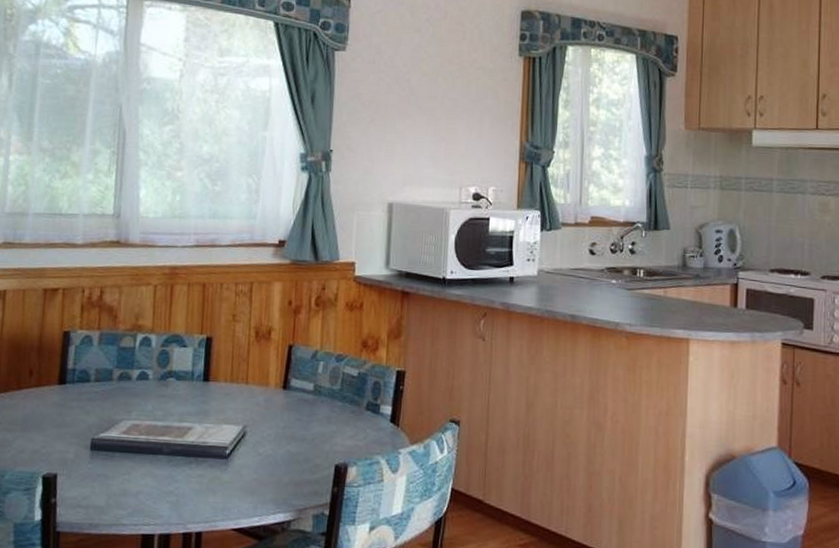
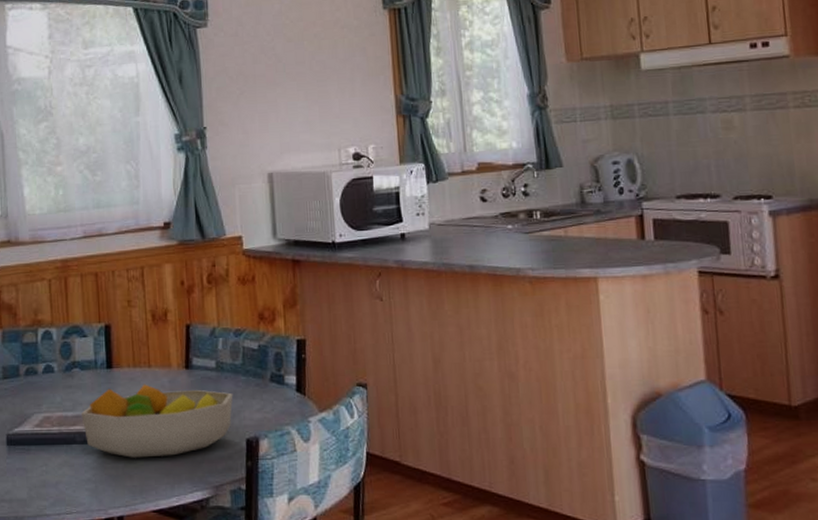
fruit bowl: none [171,400,328,475] -> present [81,384,233,458]

